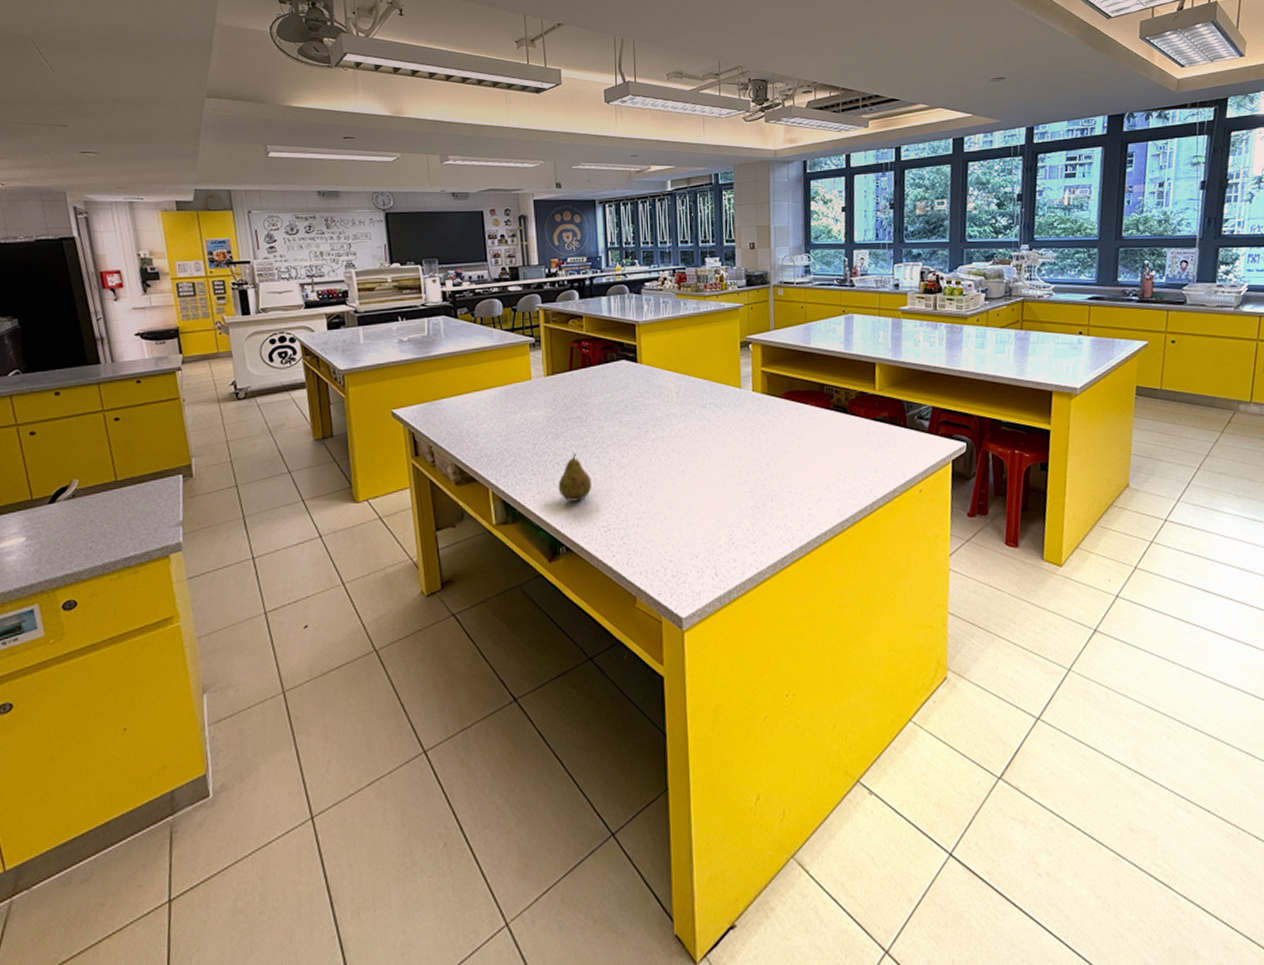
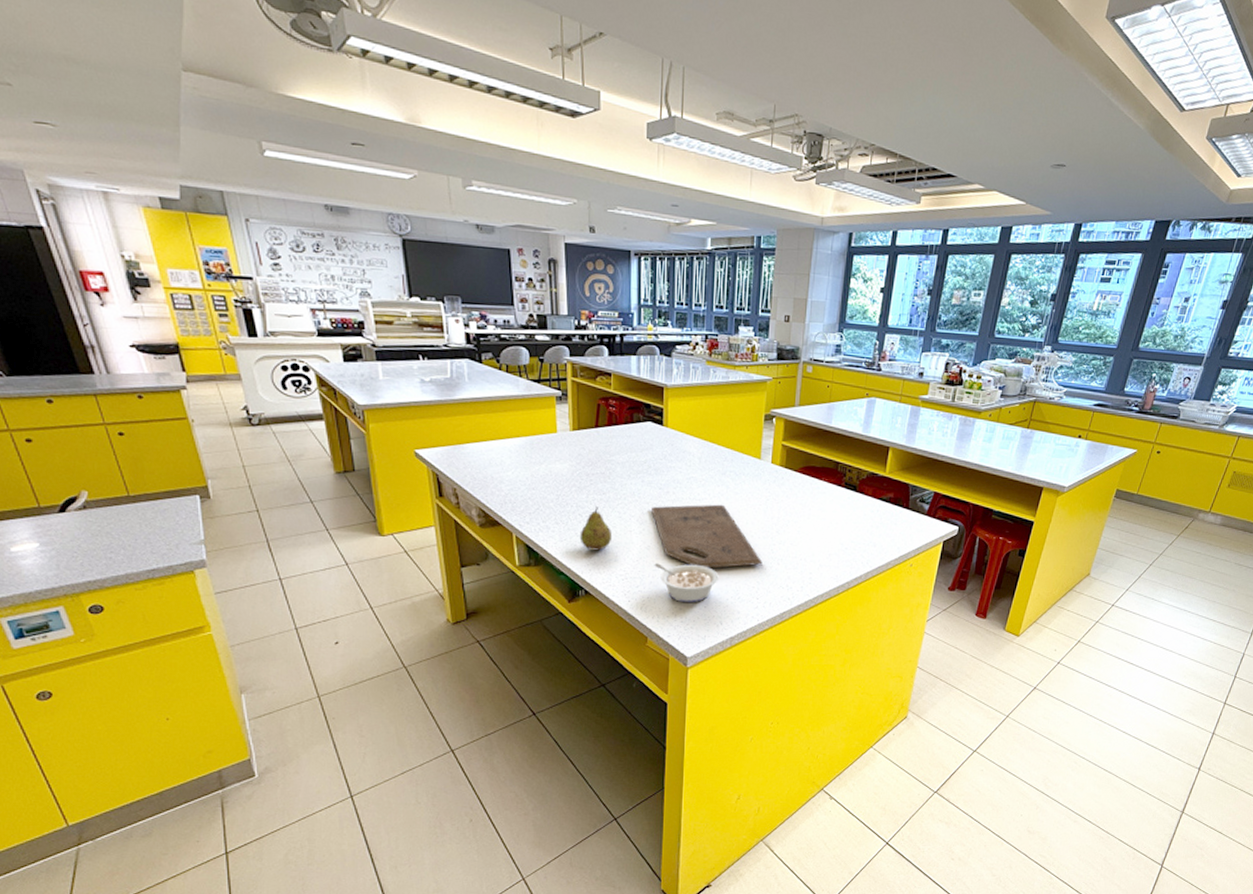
cutting board: none [631,439,755,512] -> present [651,504,763,569]
legume: none [638,508,709,554] -> present [654,563,719,603]

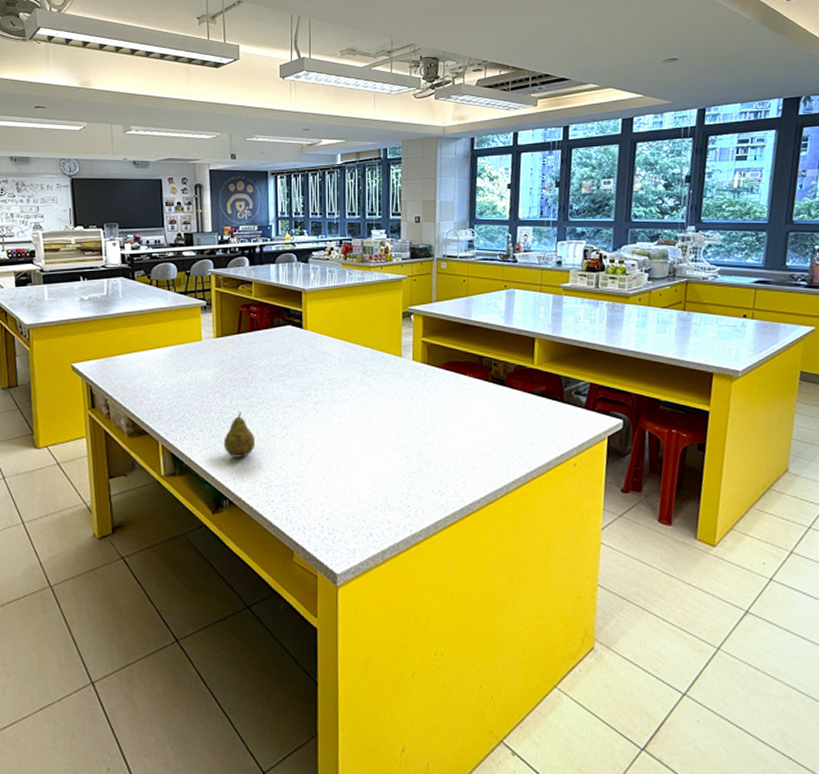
cutting board: present [651,504,763,569] -> none [294,405,411,474]
legume: present [654,563,719,603] -> none [298,469,366,513]

